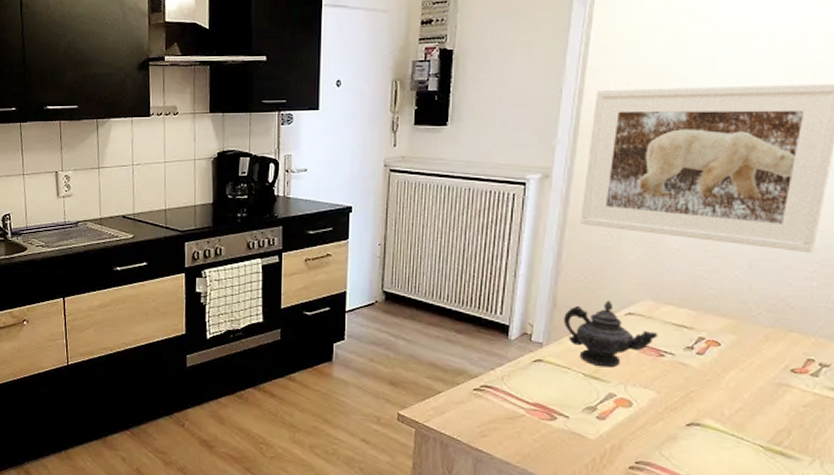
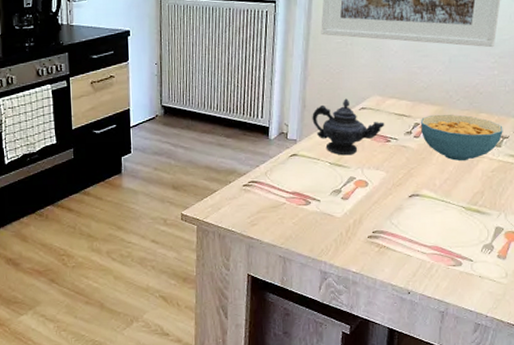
cereal bowl: none [707,329,822,390] -> present [421,114,503,161]

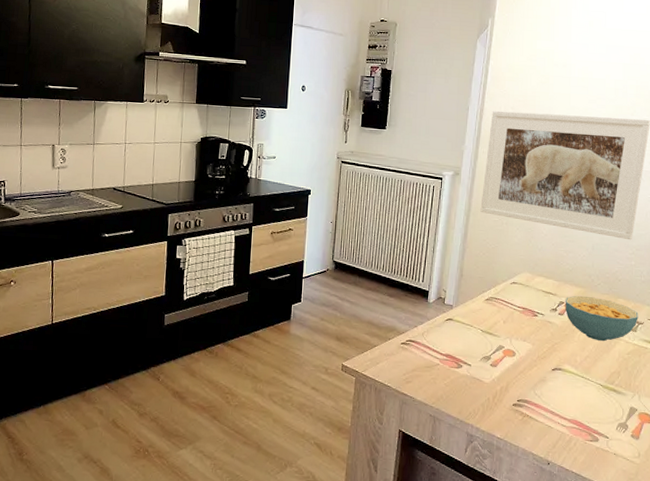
teapot: present [312,98,385,156] -> none [468,272,533,325]

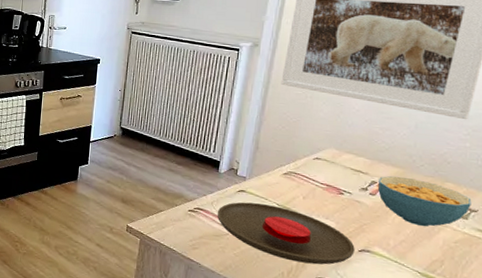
plate: none [427,330,549,387] -> present [217,202,355,265]

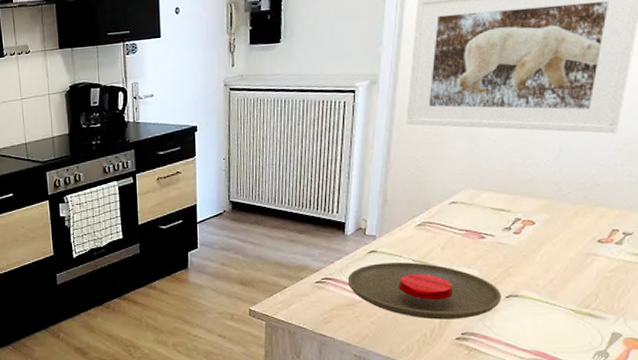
cereal bowl: present [378,175,472,227] -> none [523,208,626,260]

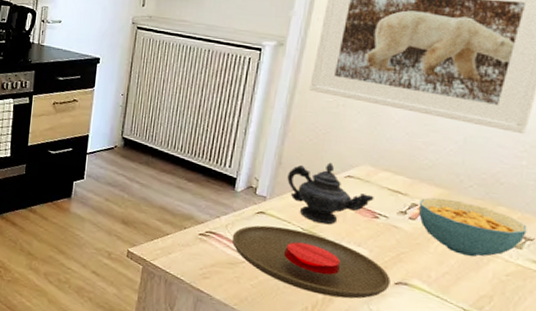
teapot: none [394,192,479,253] -> present [287,162,374,225]
cereal bowl: none [523,208,626,260] -> present [419,197,527,257]

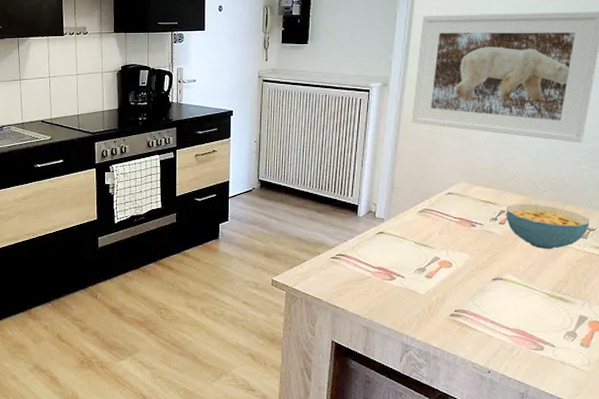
plate: present [232,225,391,299] -> none [358,243,489,298]
teapot: present [287,162,374,225] -> none [400,183,471,237]

